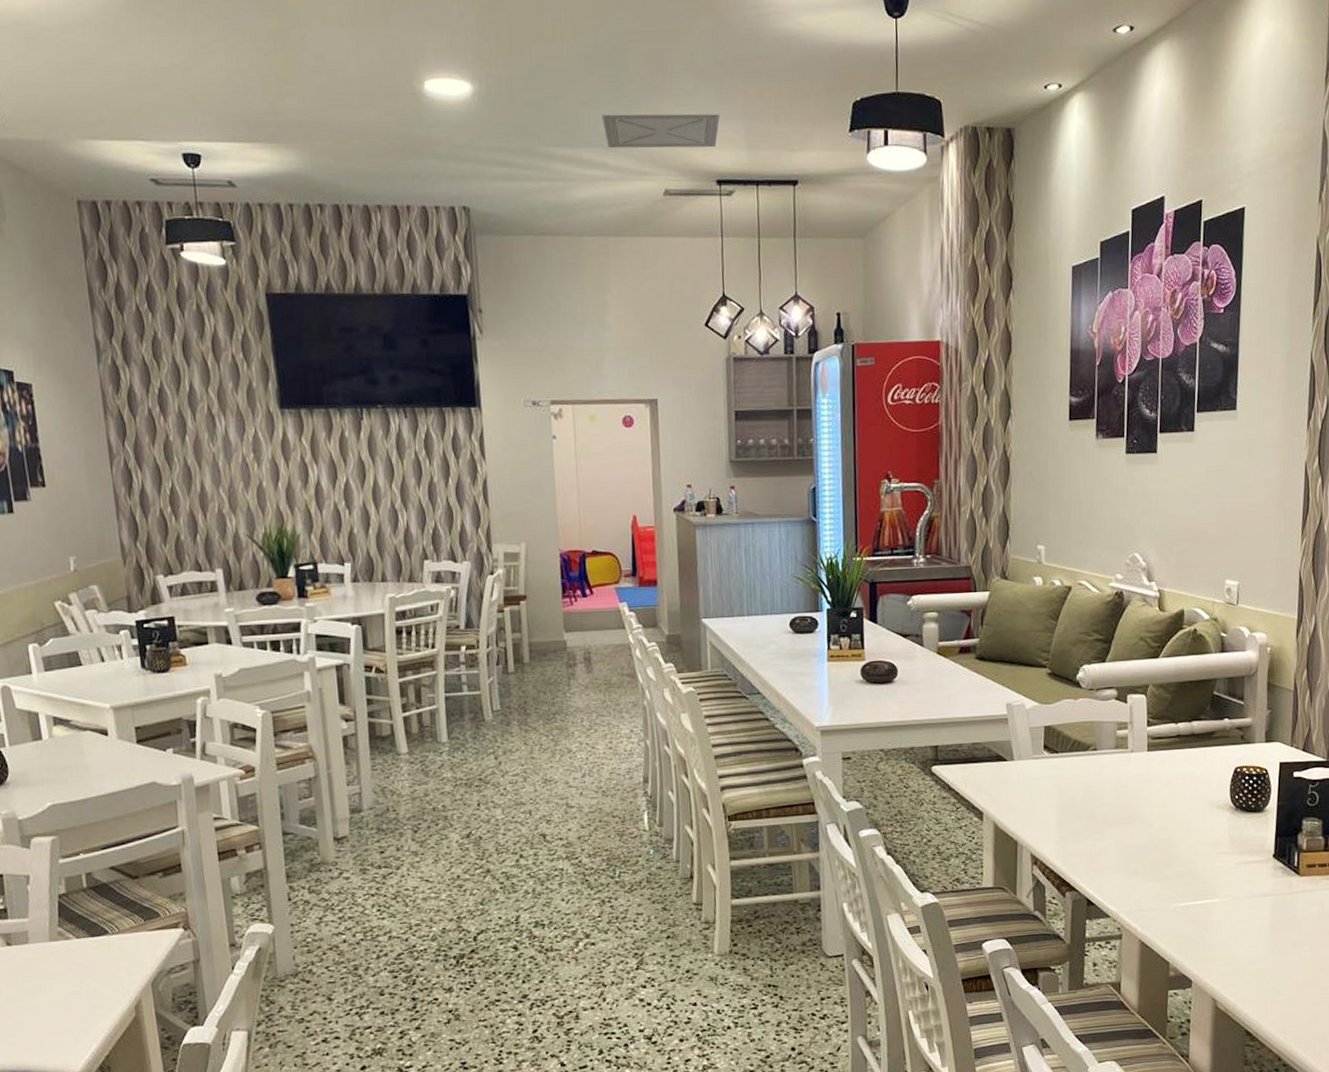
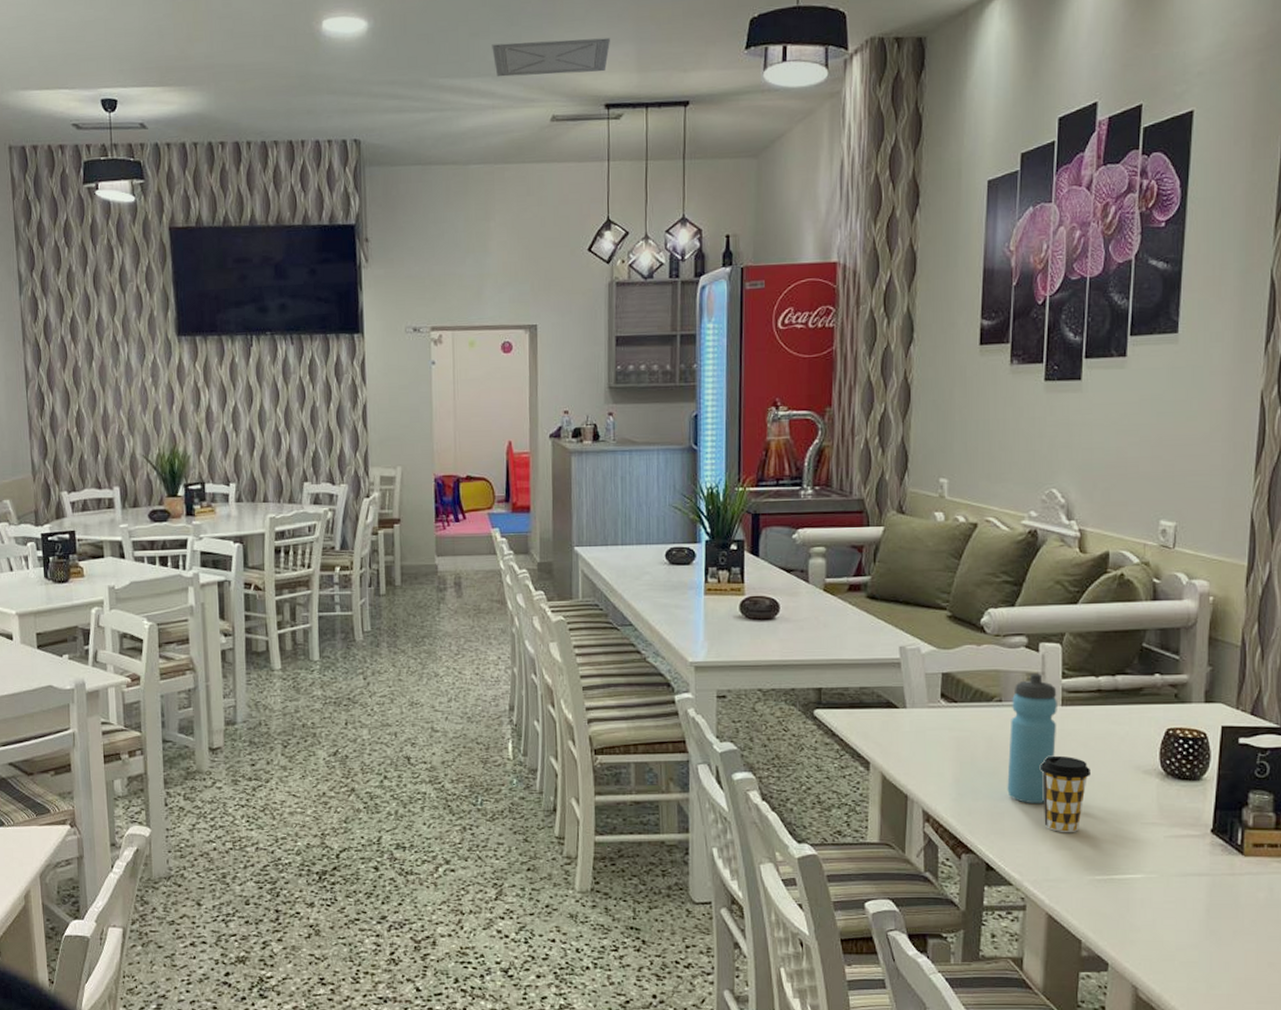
water bottle: none [1103,722,1144,842] -> present [1007,673,1057,803]
coffee cup: none [1130,796,1173,867] -> present [1039,755,1090,833]

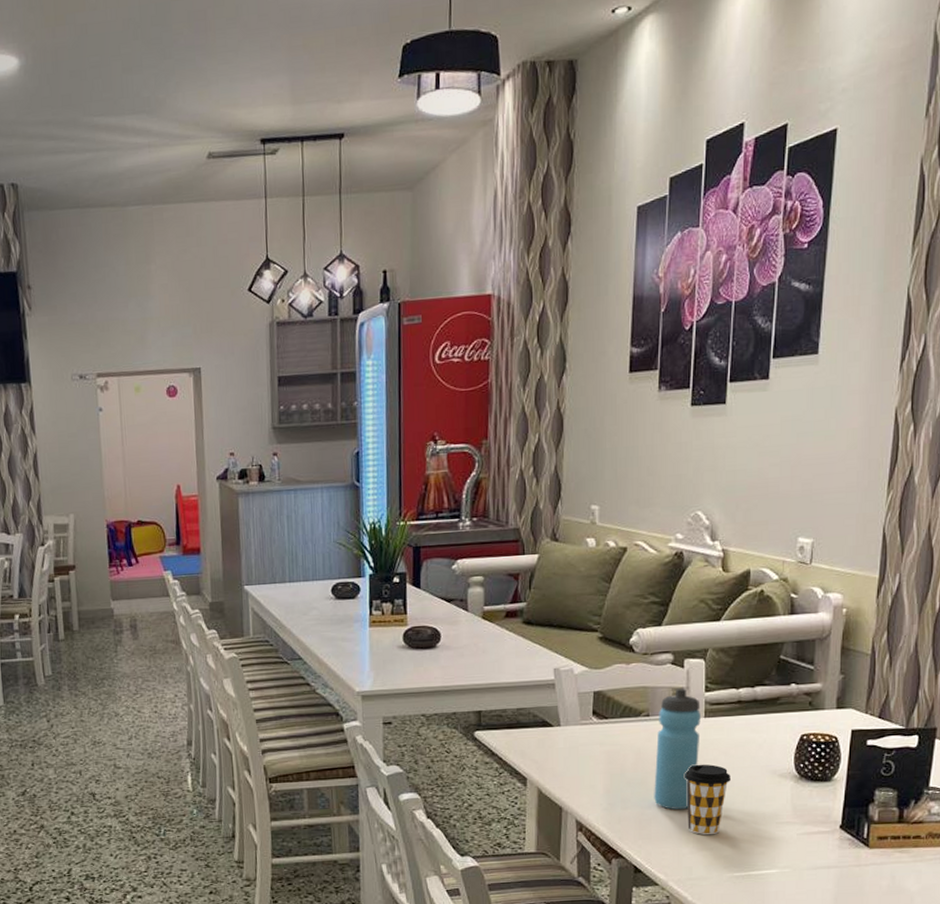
ceiling vent: present [492,37,610,77] -> none [145,69,264,114]

